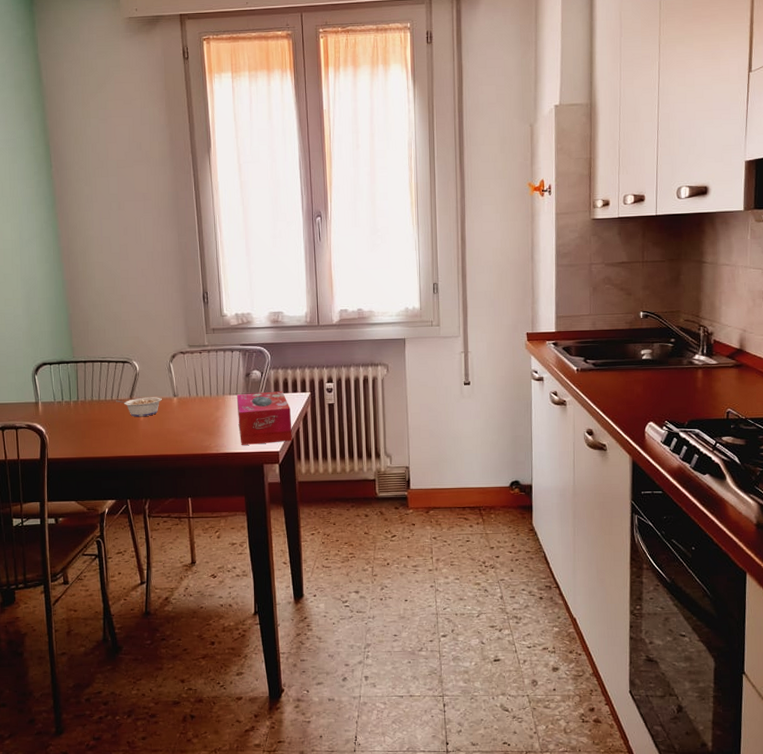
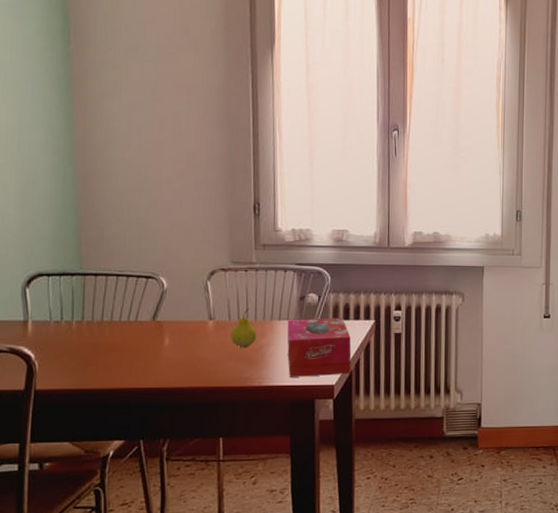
legume: present [116,397,162,417] -> none [134,319,194,343]
fruit: none [191,386,213,420] -> present [230,309,257,347]

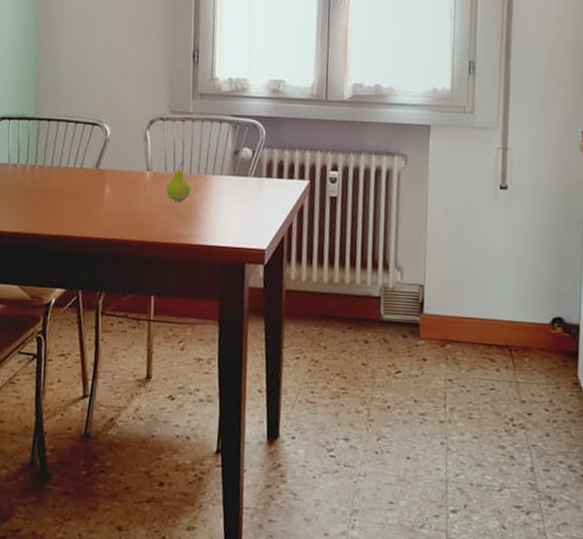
tissue box: present [287,317,352,377] -> none [219,174,284,239]

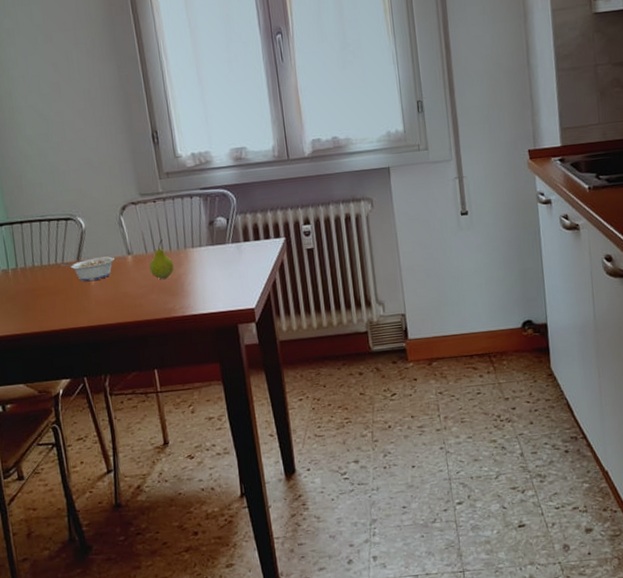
legume: none [79,168,133,192] -> present [61,256,114,282]

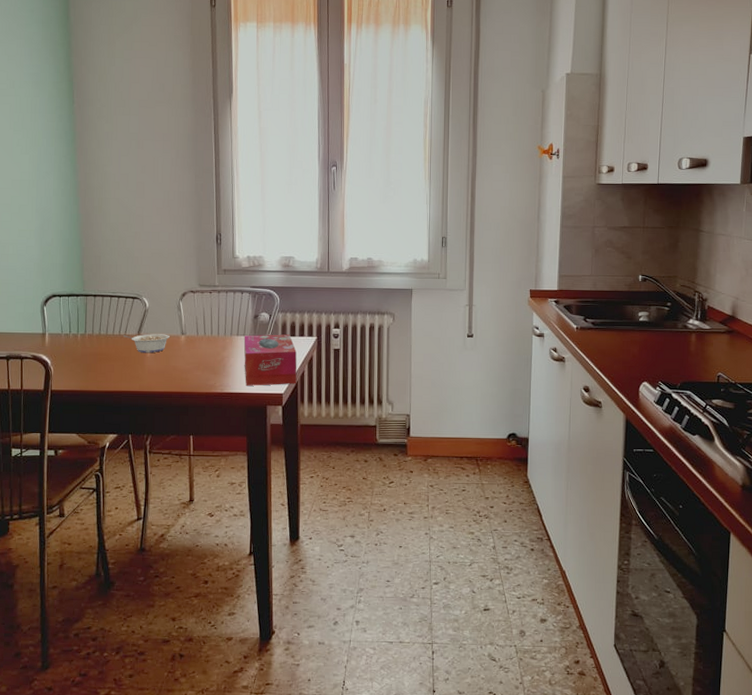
fruit: present [149,240,174,279] -> none [198,325,219,359]
tissue box: none [200,238,269,304] -> present [244,334,297,386]

